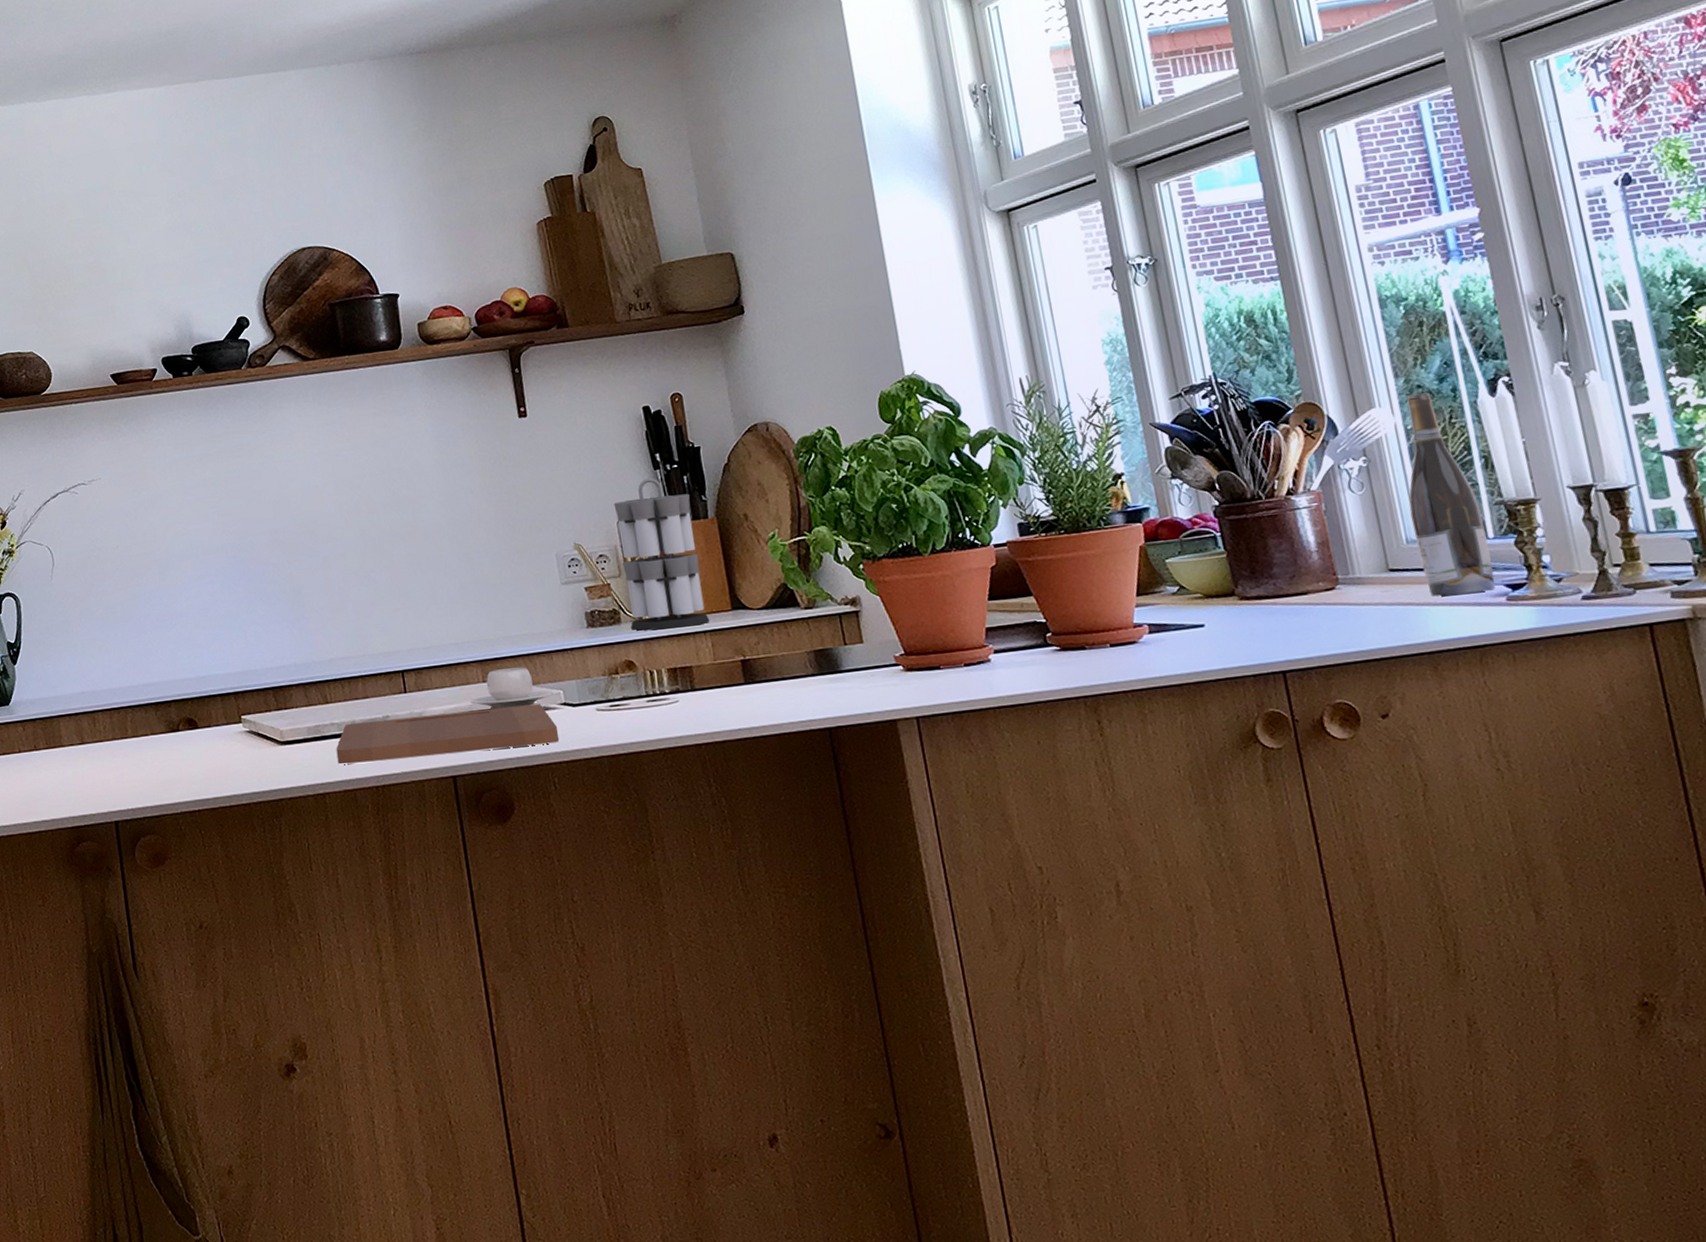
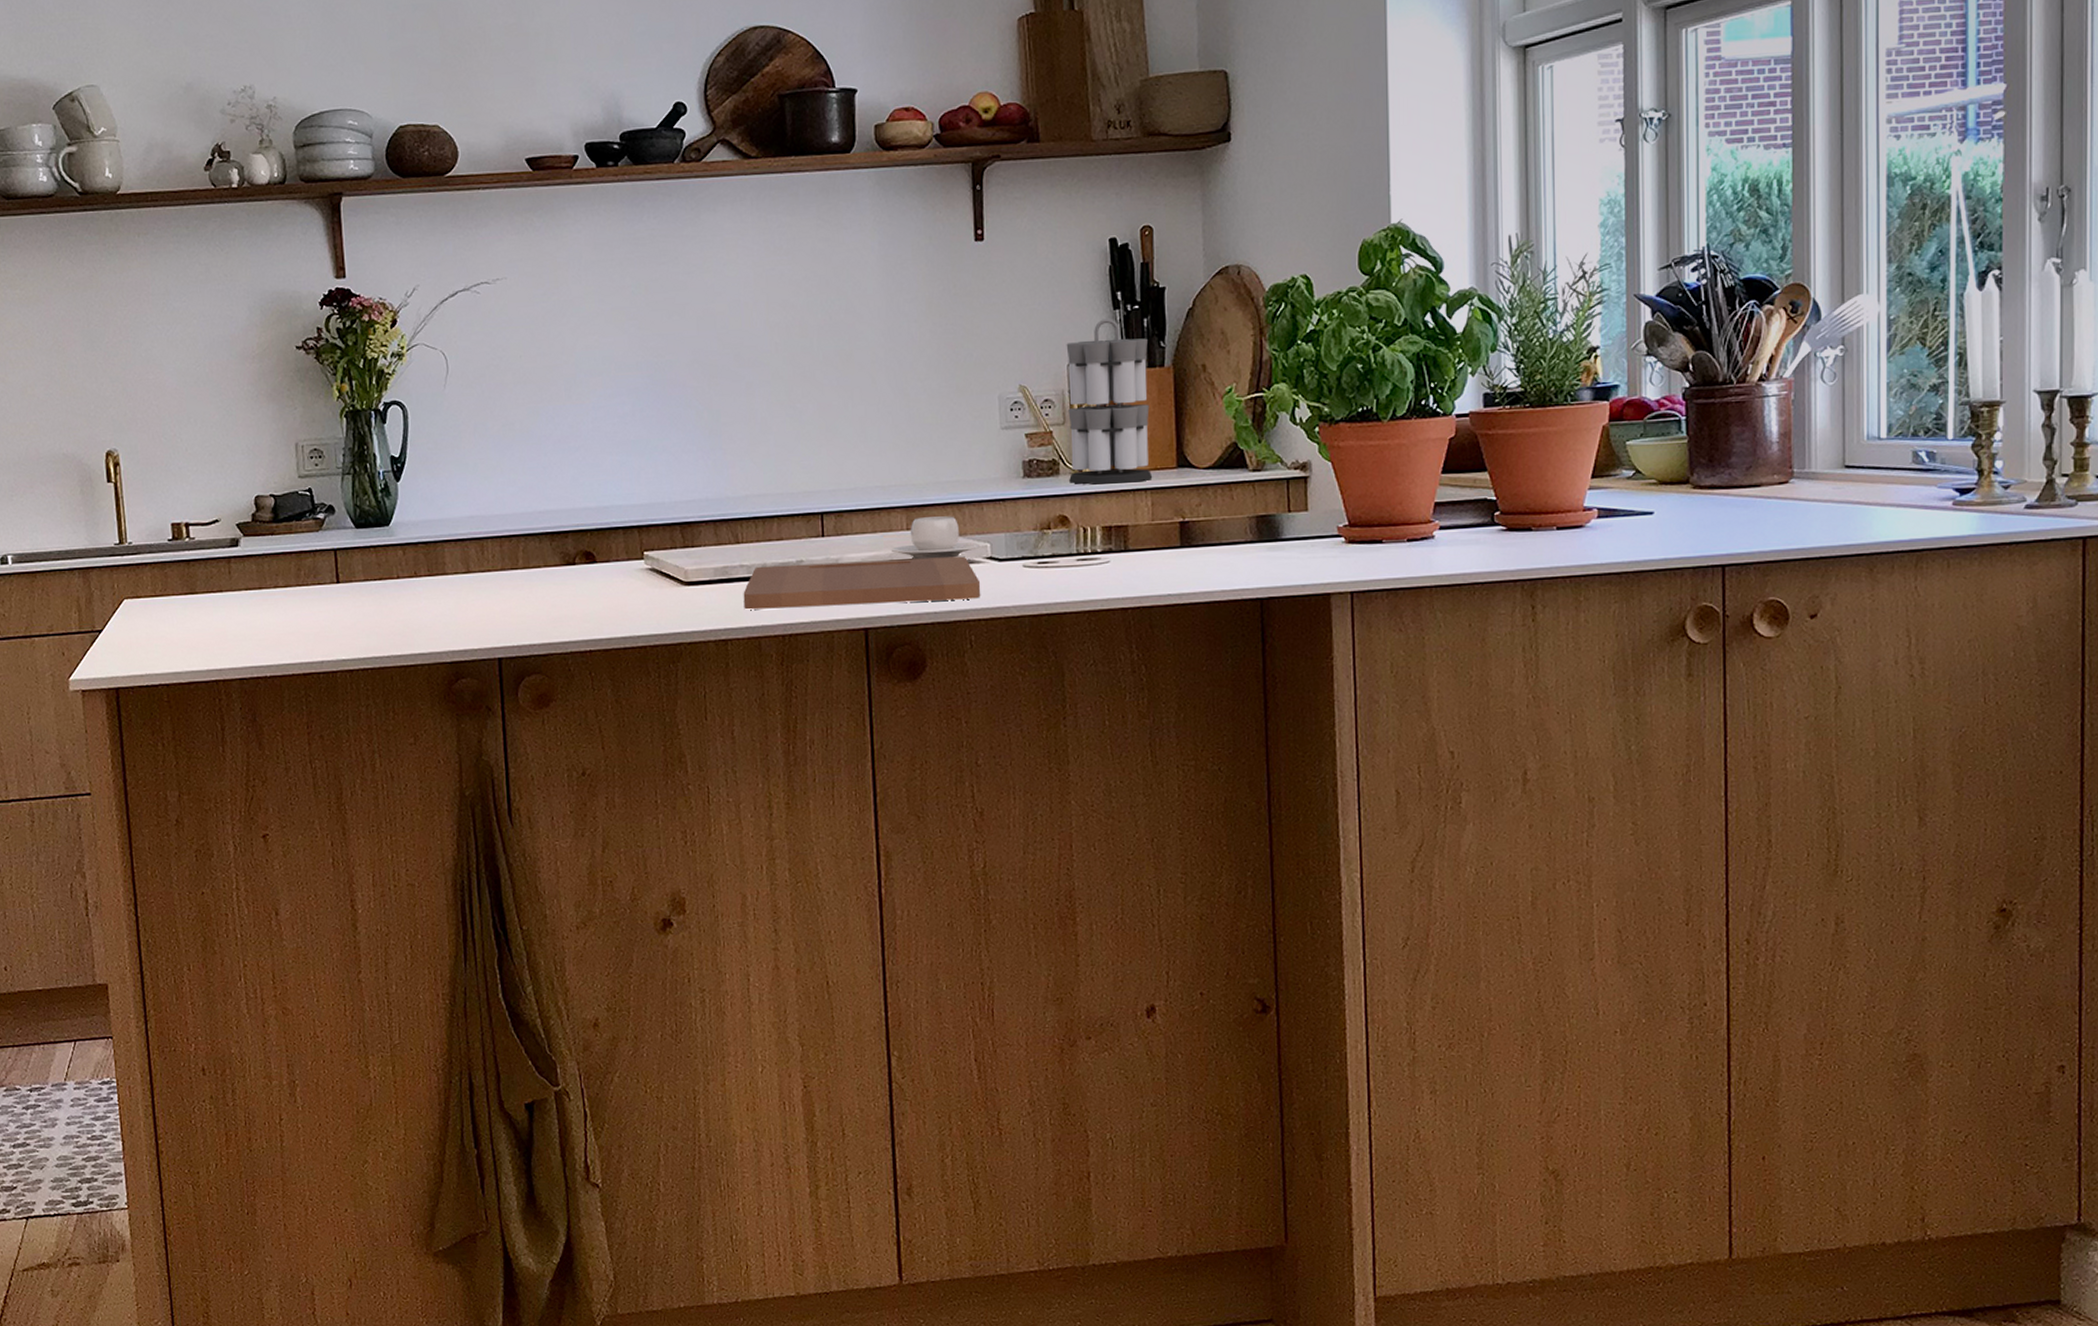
wine bottle: present [1407,392,1496,596] -> none [1876,281,1946,497]

